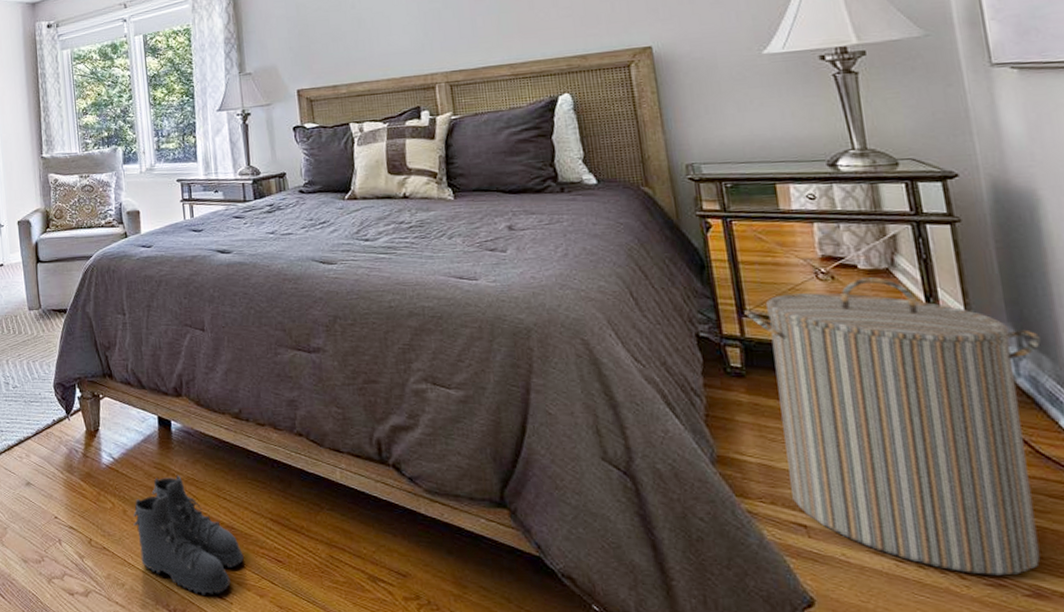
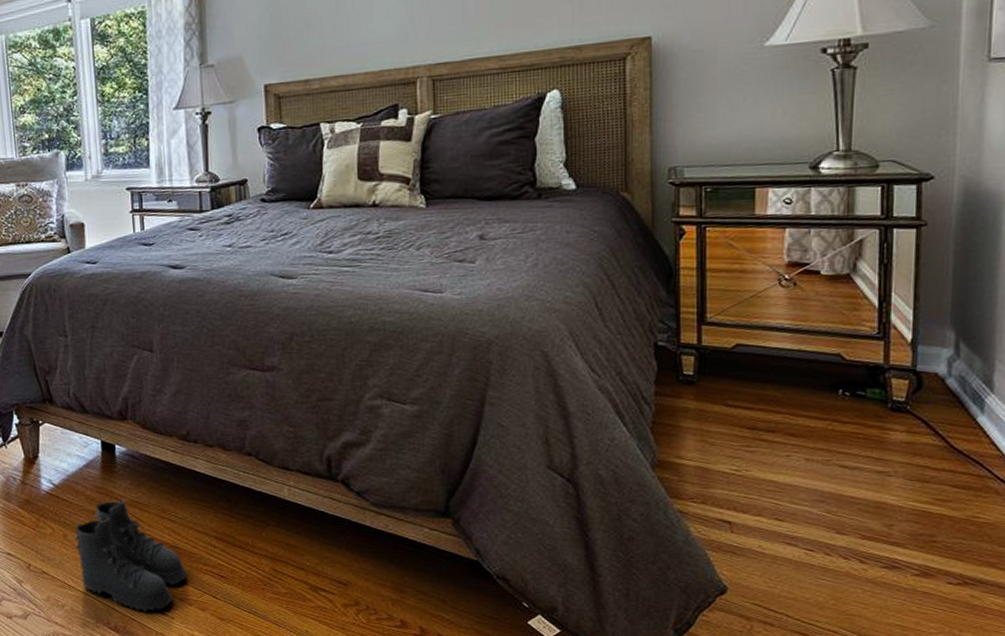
laundry hamper: present [744,277,1041,576] -> none [704,283,976,559]

